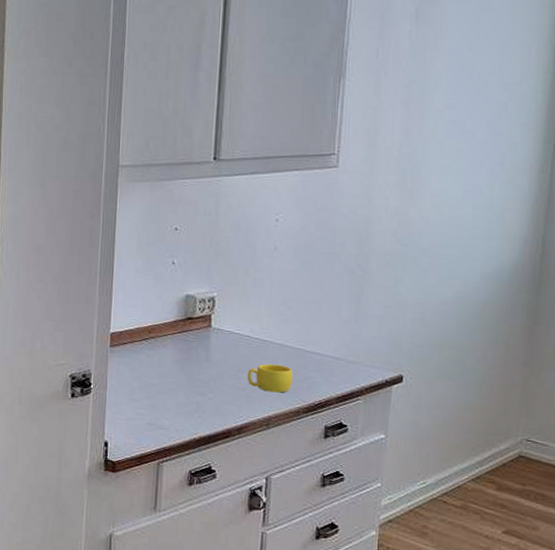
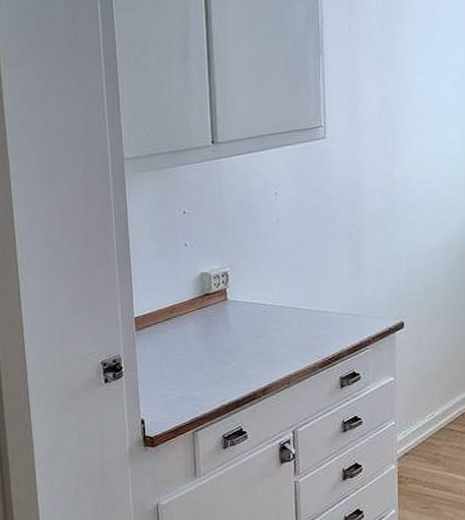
cup: present [247,363,293,393] -> none [265,326,307,353]

